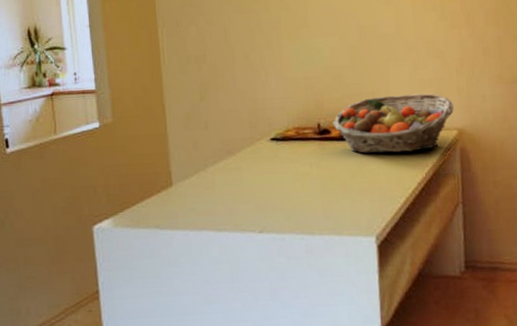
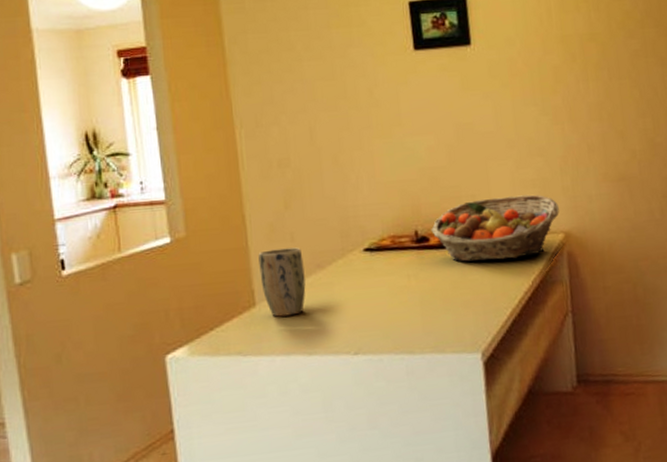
plant pot: none [176,135,217,196] -> present [258,247,306,317]

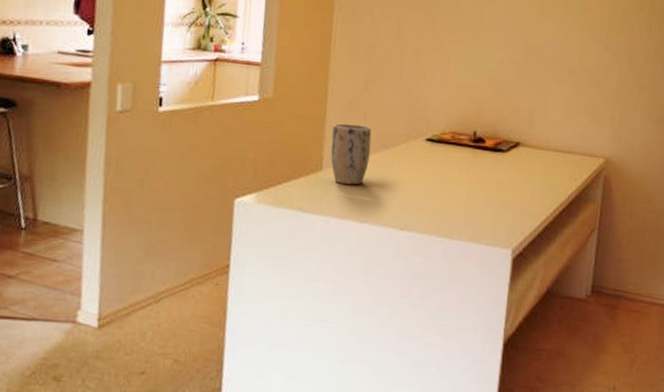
fruit basket: present [431,194,559,262] -> none [488,114,604,173]

